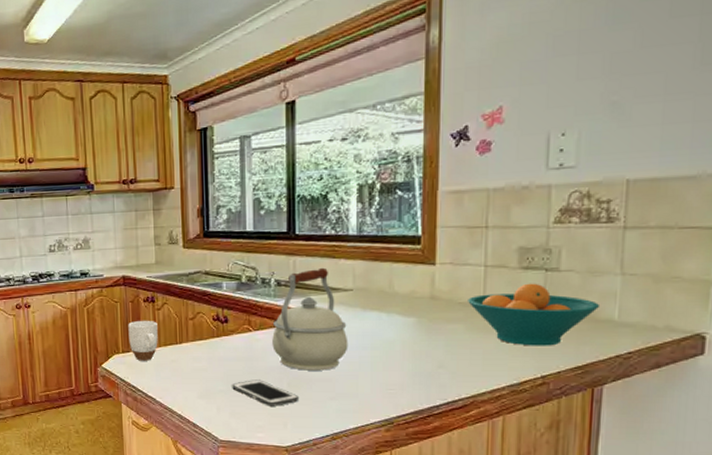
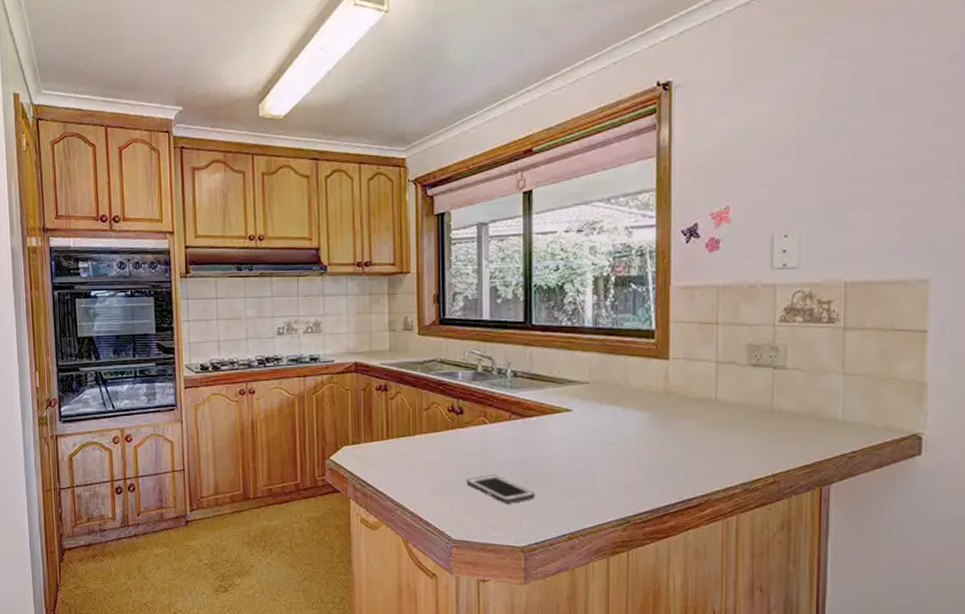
mug: present [128,320,158,361] -> none [359,409,390,453]
kettle: present [272,267,348,371] -> none [508,359,585,466]
fruit bowl: present [468,283,601,346] -> none [701,380,825,444]

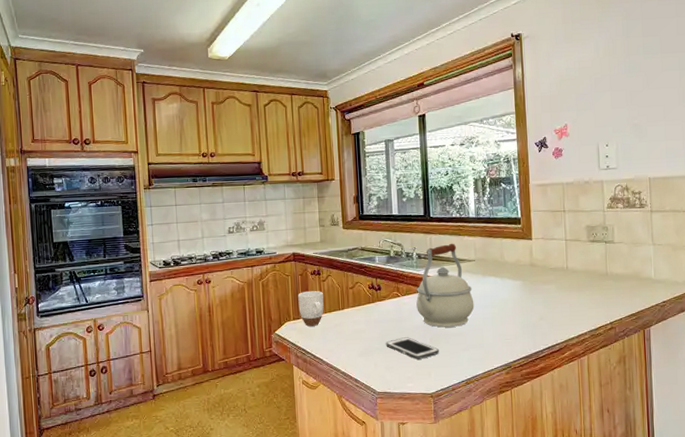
mug: none [359,409,390,453] -> present [298,290,324,327]
kettle: none [508,359,585,466] -> present [416,243,474,328]

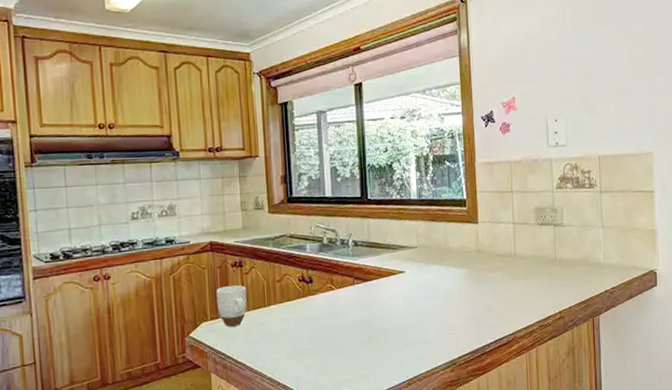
cell phone: present [386,337,440,360] -> none [318,335,379,360]
kettle: present [416,243,474,328] -> none [352,228,417,323]

